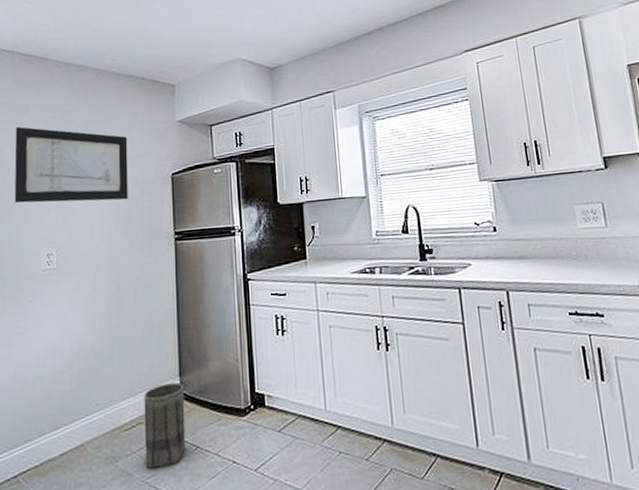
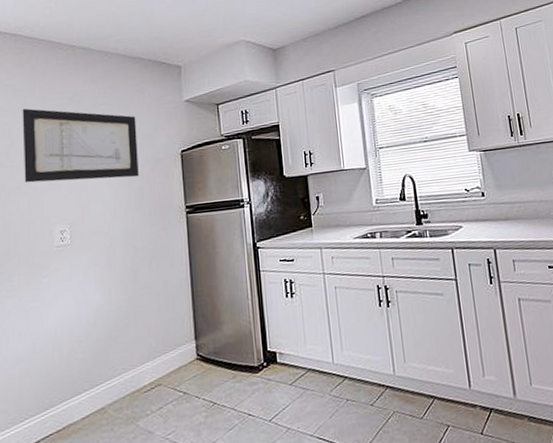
basket: present [144,382,186,468] -> none [161,345,203,426]

